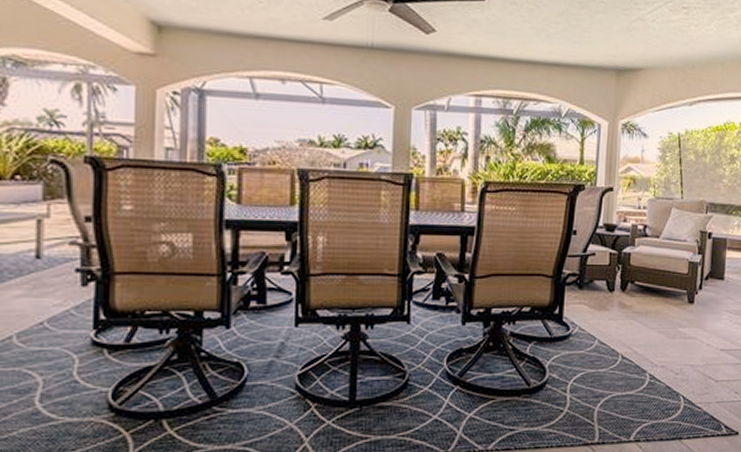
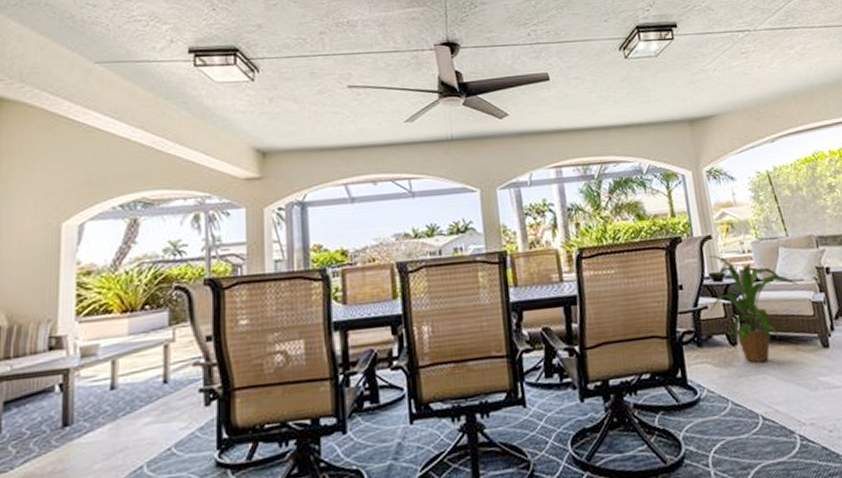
house plant: none [597,207,681,309] -> present [708,255,798,363]

